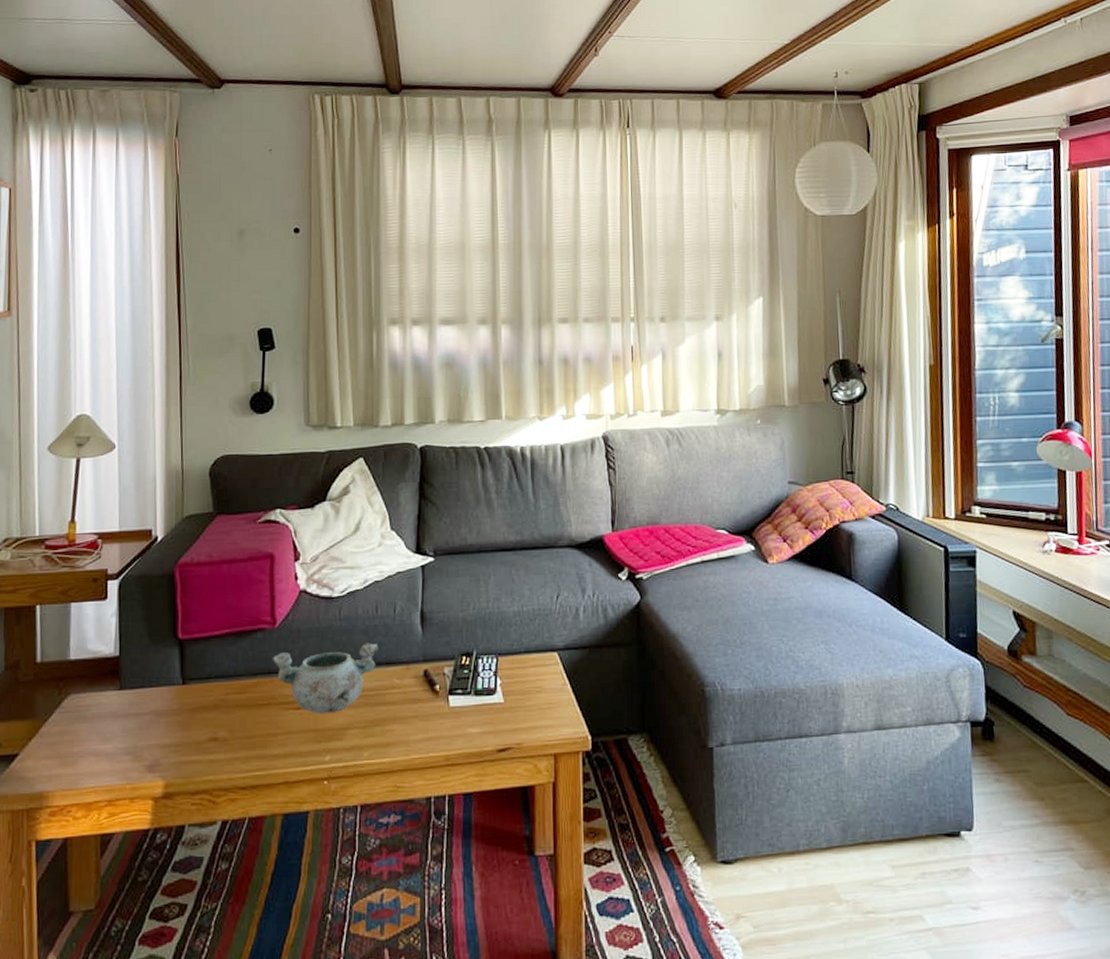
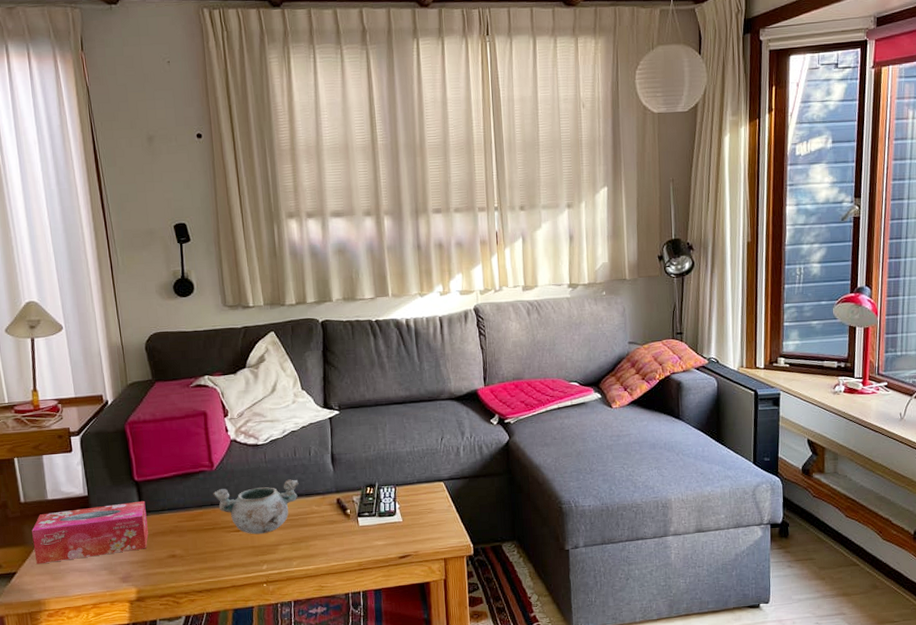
tissue box: none [44,664,188,745] -> present [32,500,149,565]

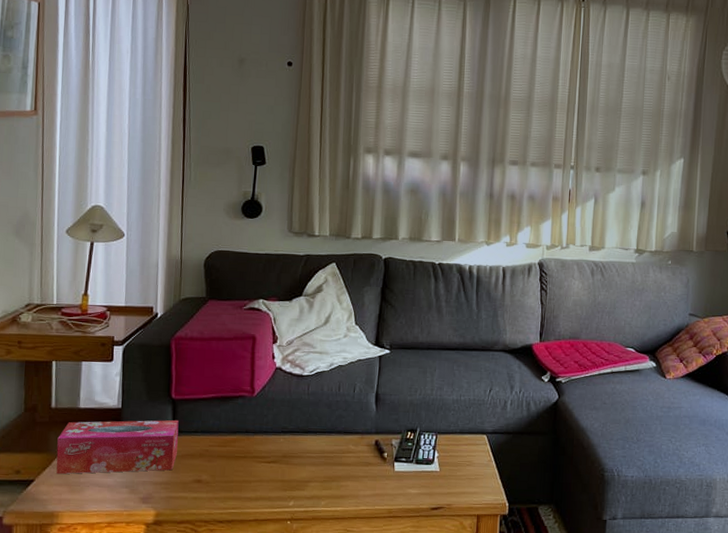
decorative bowl: present [213,479,299,535] -> none [249,414,339,469]

